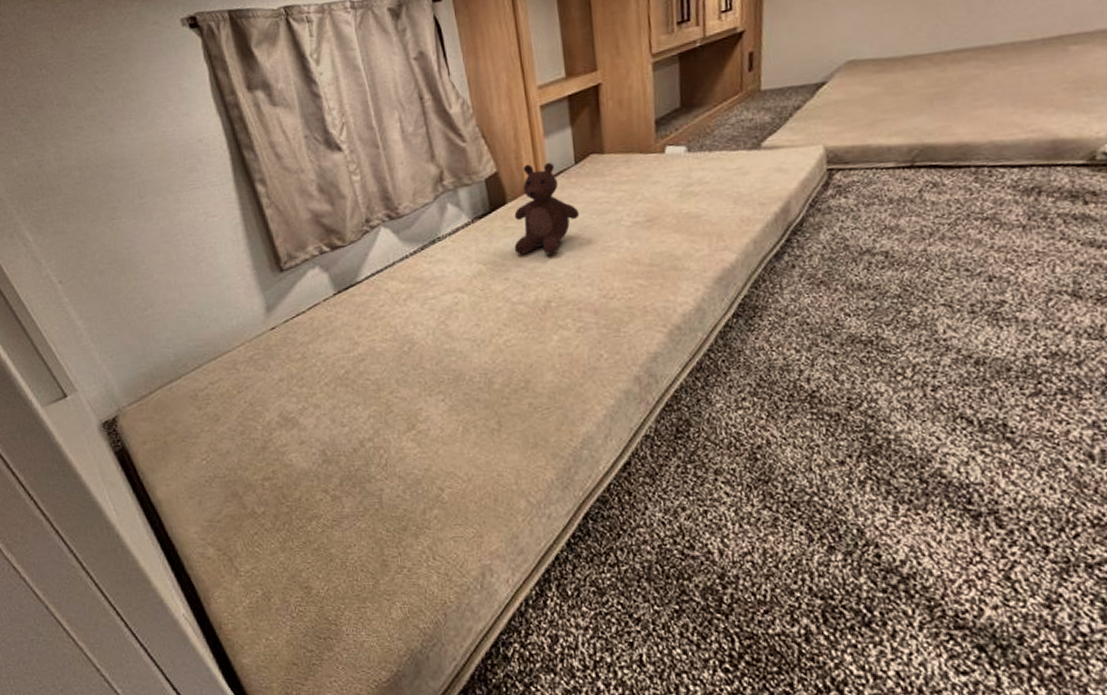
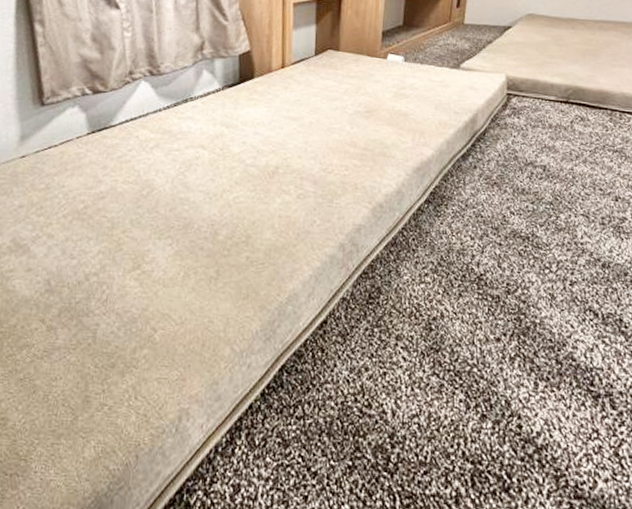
teddy bear: present [514,162,580,256] -> none [254,48,313,129]

